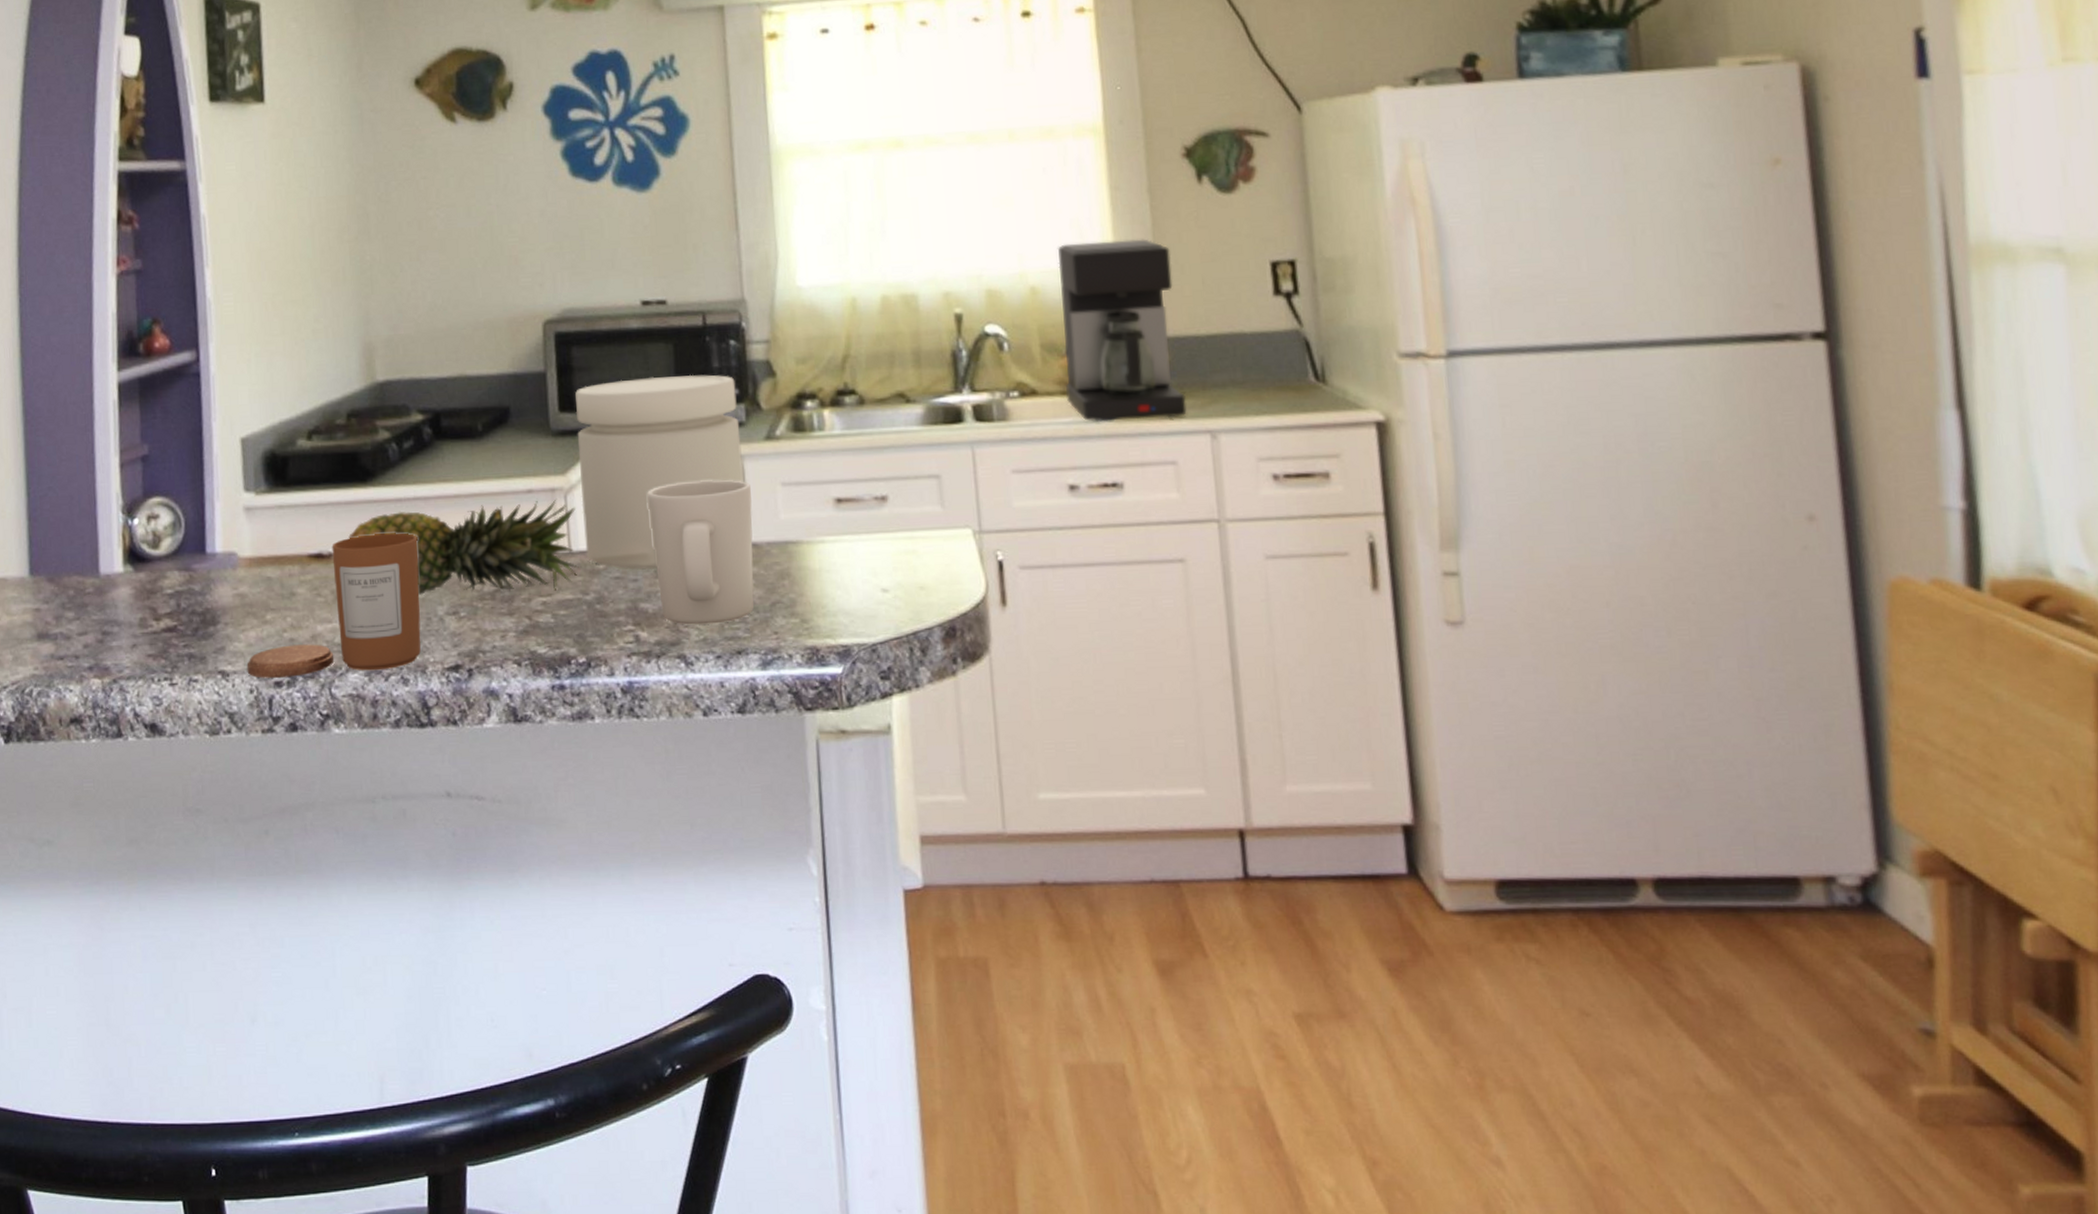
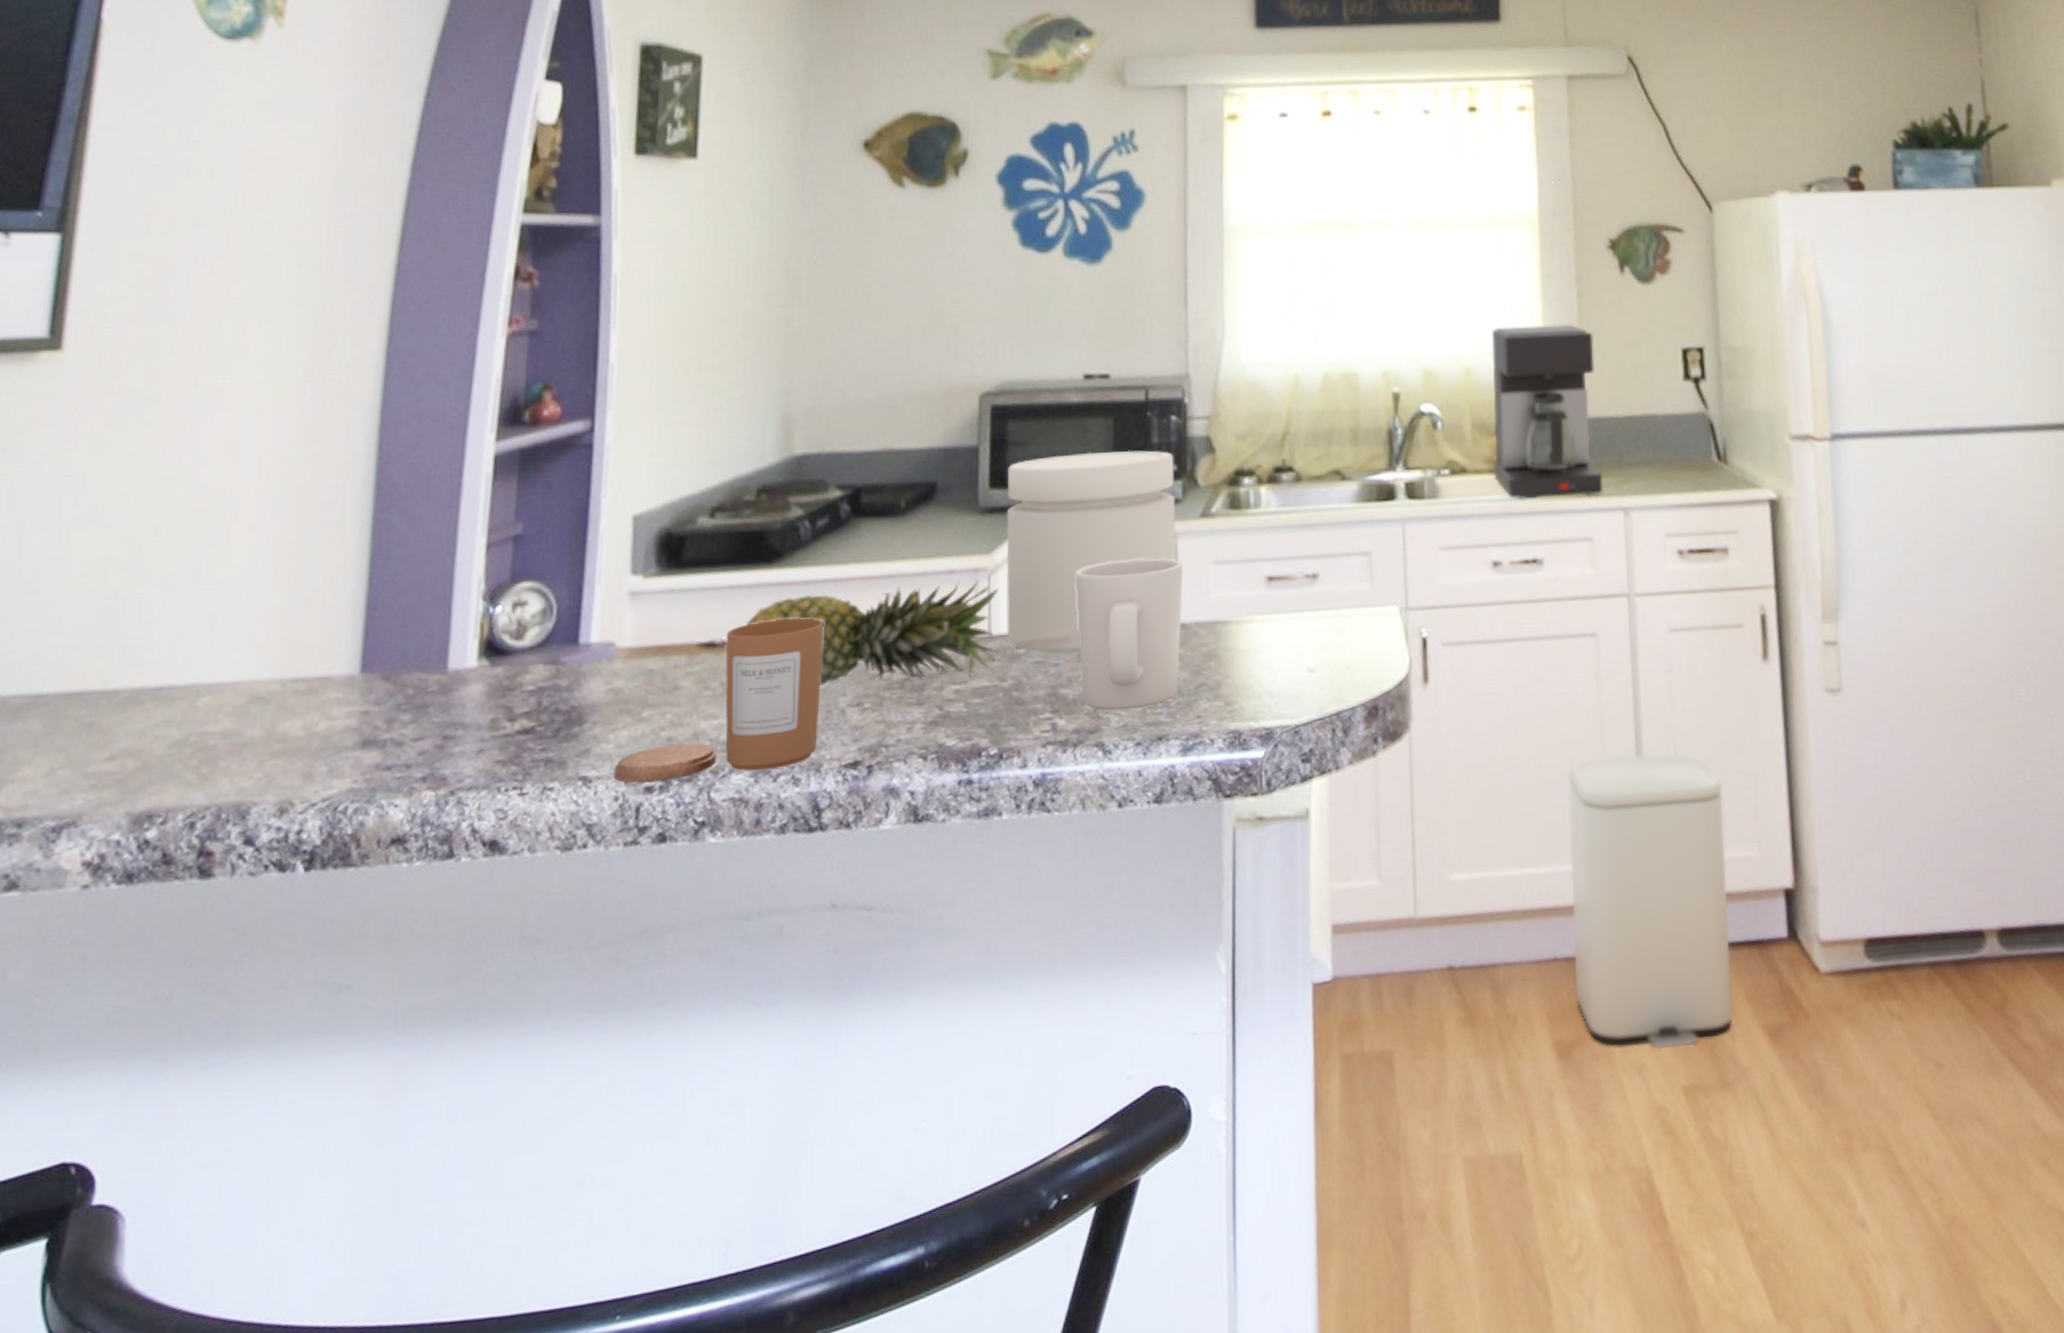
pedal bin: none [1158,683,1348,976] -> present [1567,753,1734,1050]

